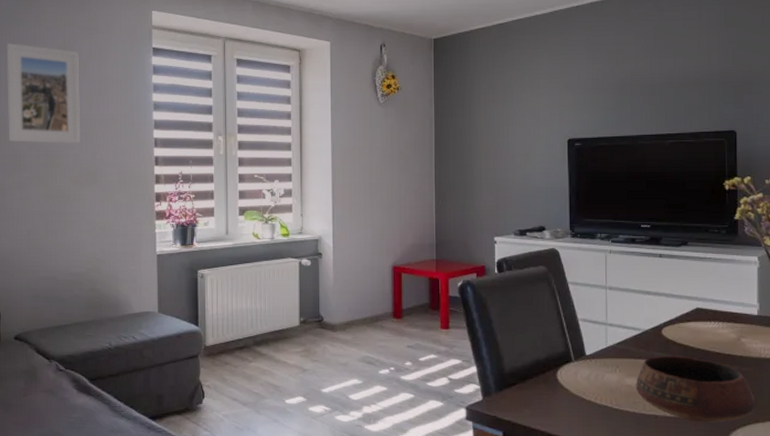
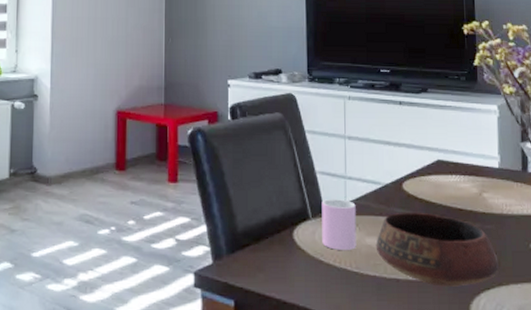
cup: none [584,344,617,389] -> present [322,199,357,250]

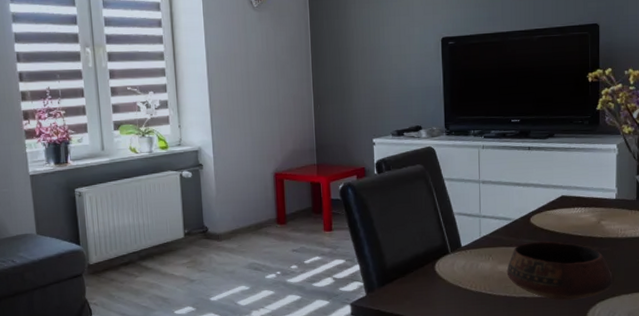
cup: present [322,199,357,250] -> none [459,235,490,277]

